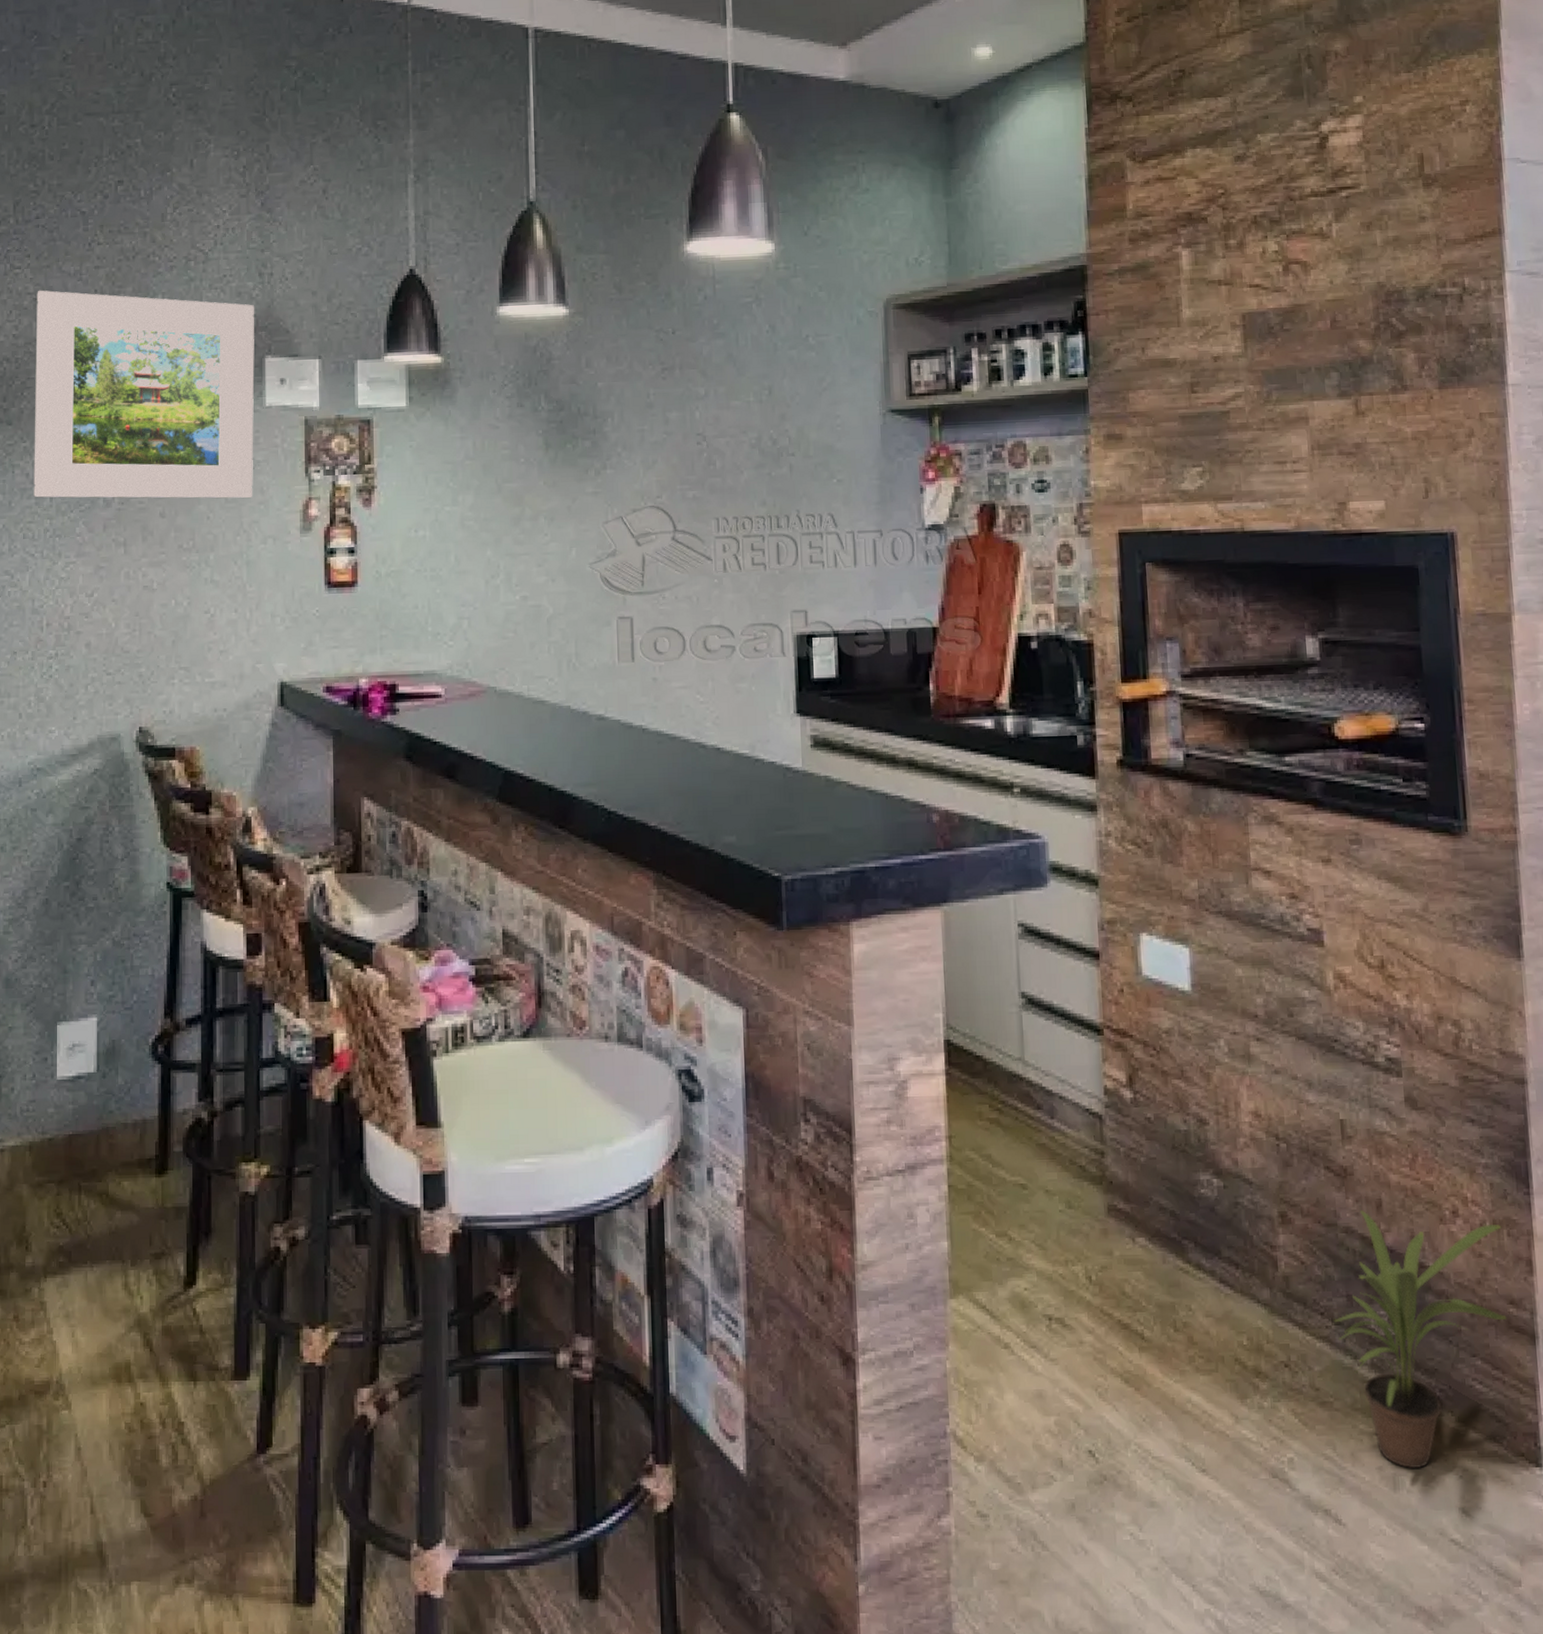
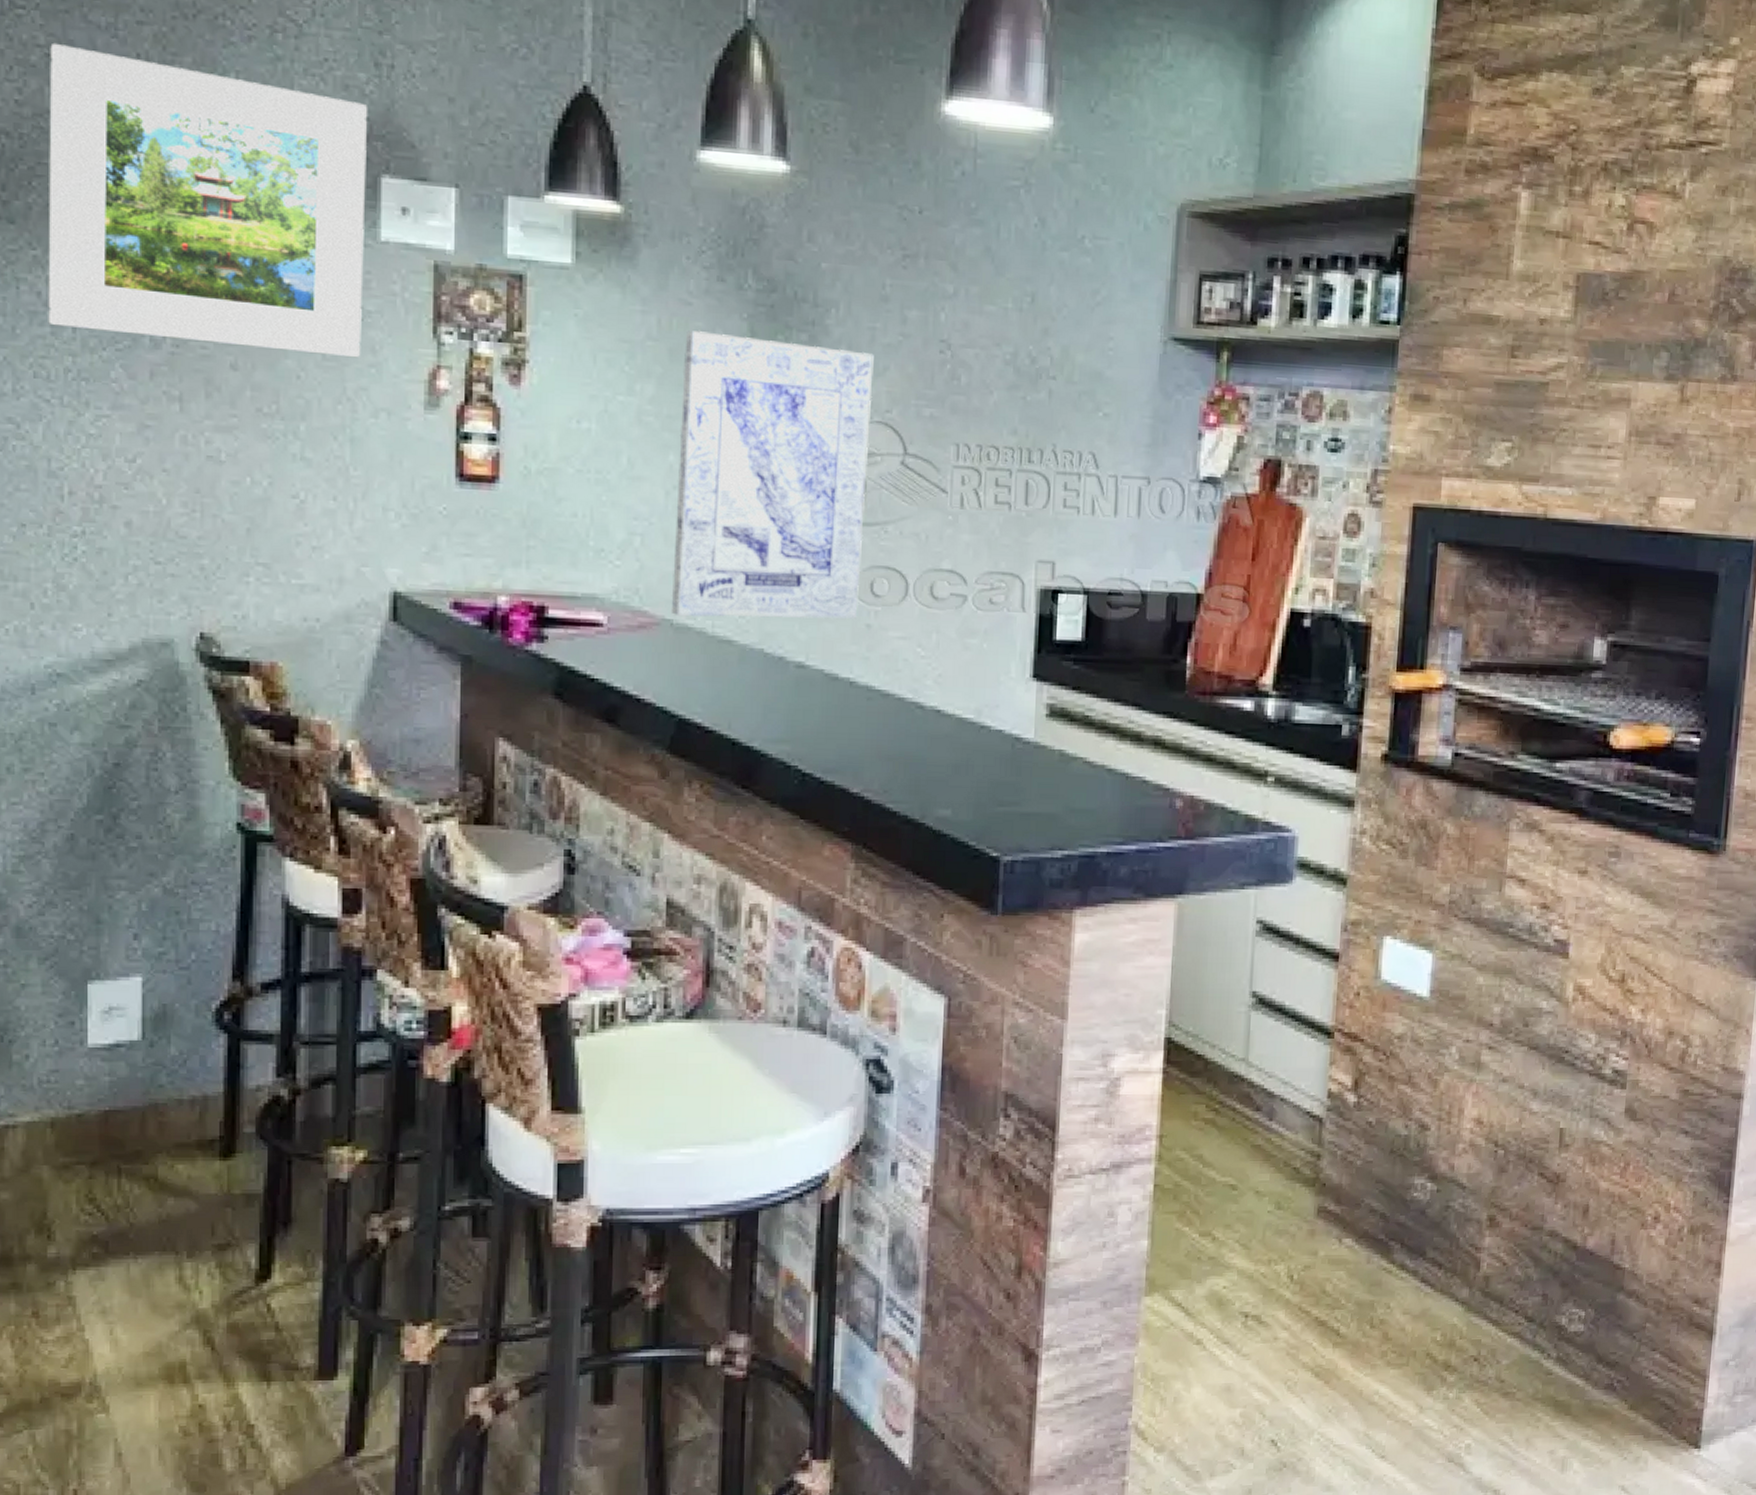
wall art: none [494,448,646,684] -> present [671,330,874,620]
potted plant: present [1334,1211,1507,1469] -> none [1527,1215,1698,1452]

